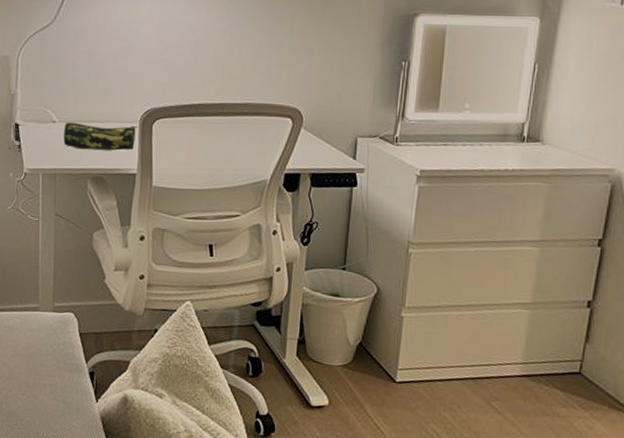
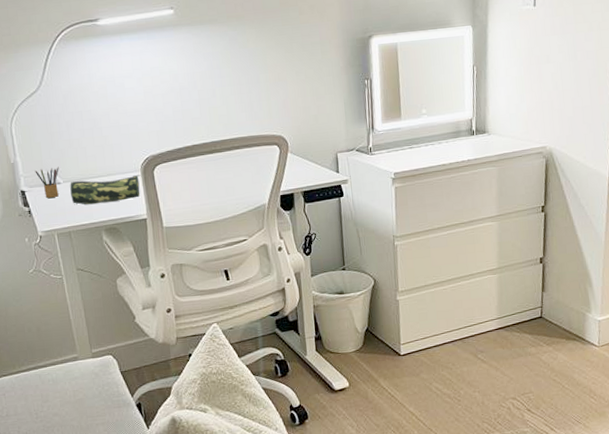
pencil box: none [32,104,57,136] -> present [35,166,59,198]

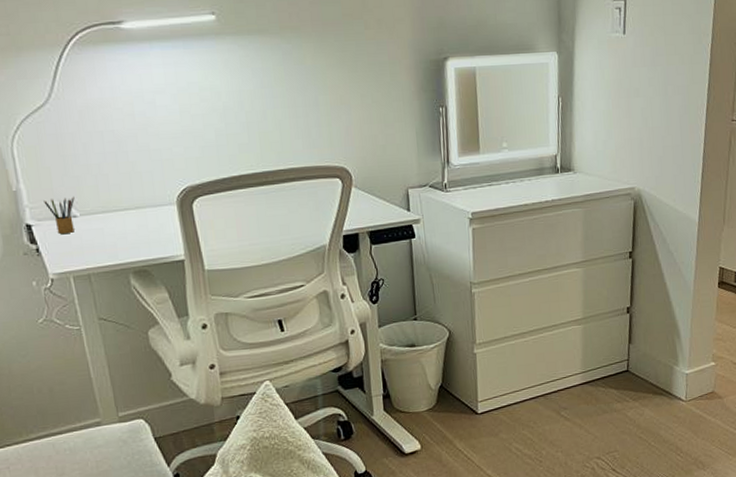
pencil case: present [70,174,141,205] -> none [88,207,177,243]

